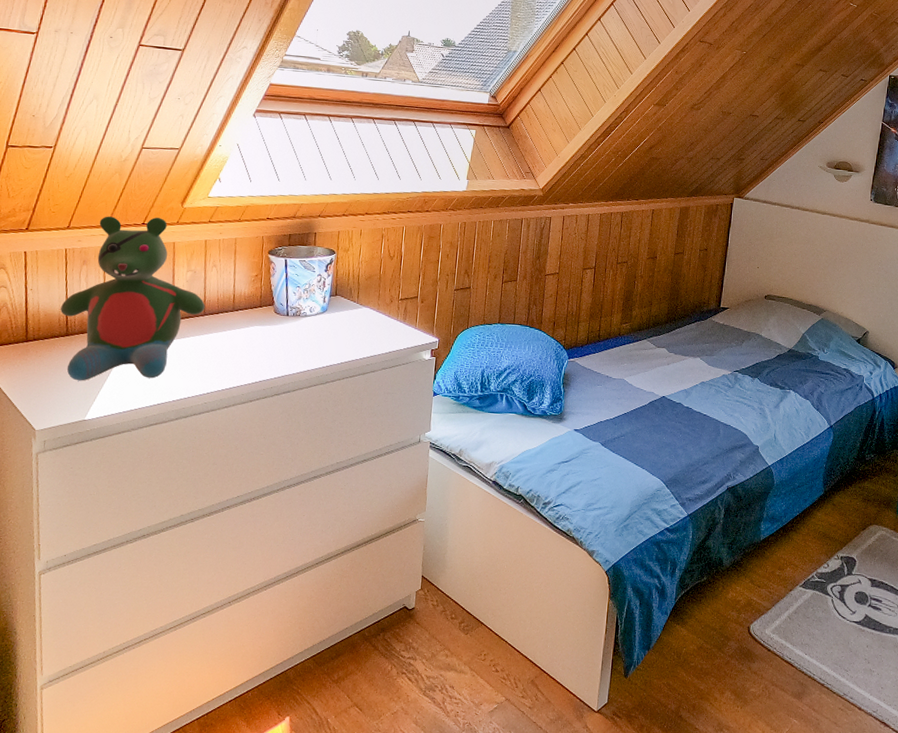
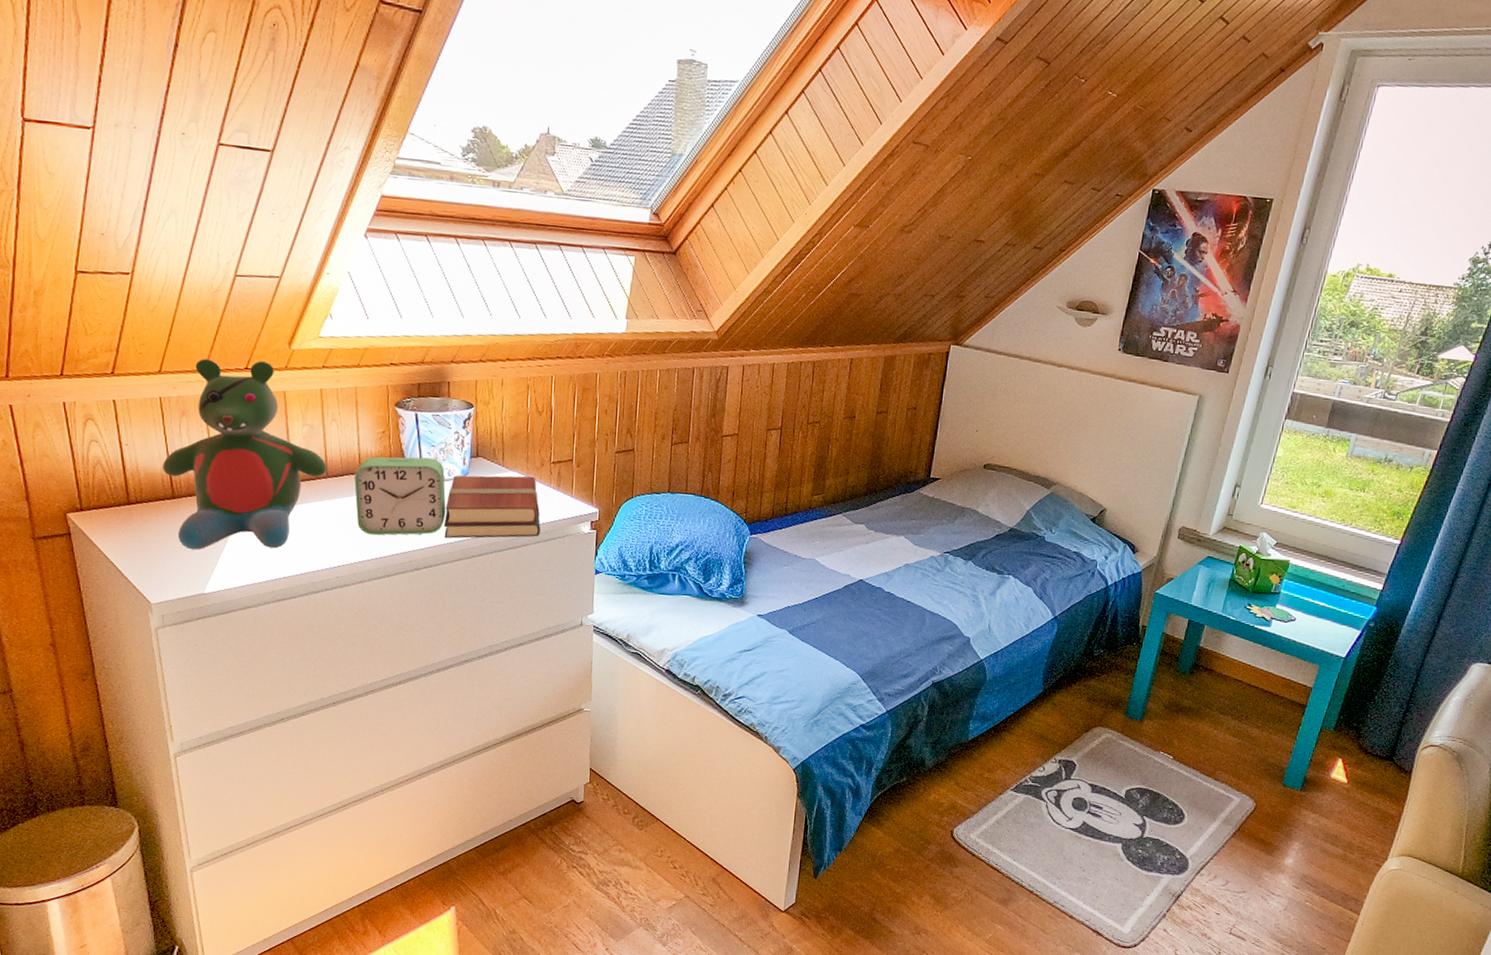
alarm clock: none [227,296,307,365] -> present [354,456,446,536]
books: none [302,311,388,367] -> present [443,475,541,539]

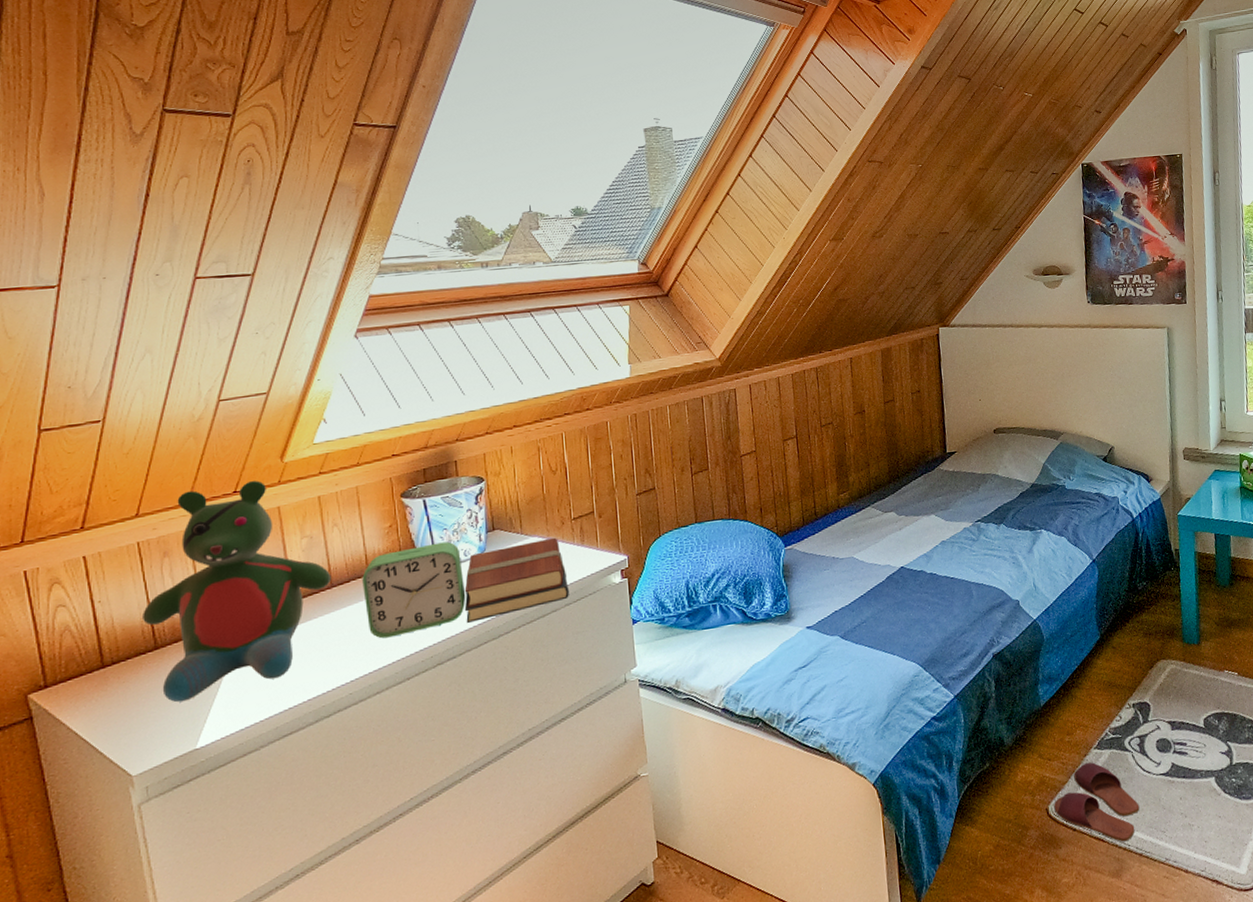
slippers: none [959,800,1042,878] -> present [1054,762,1140,842]

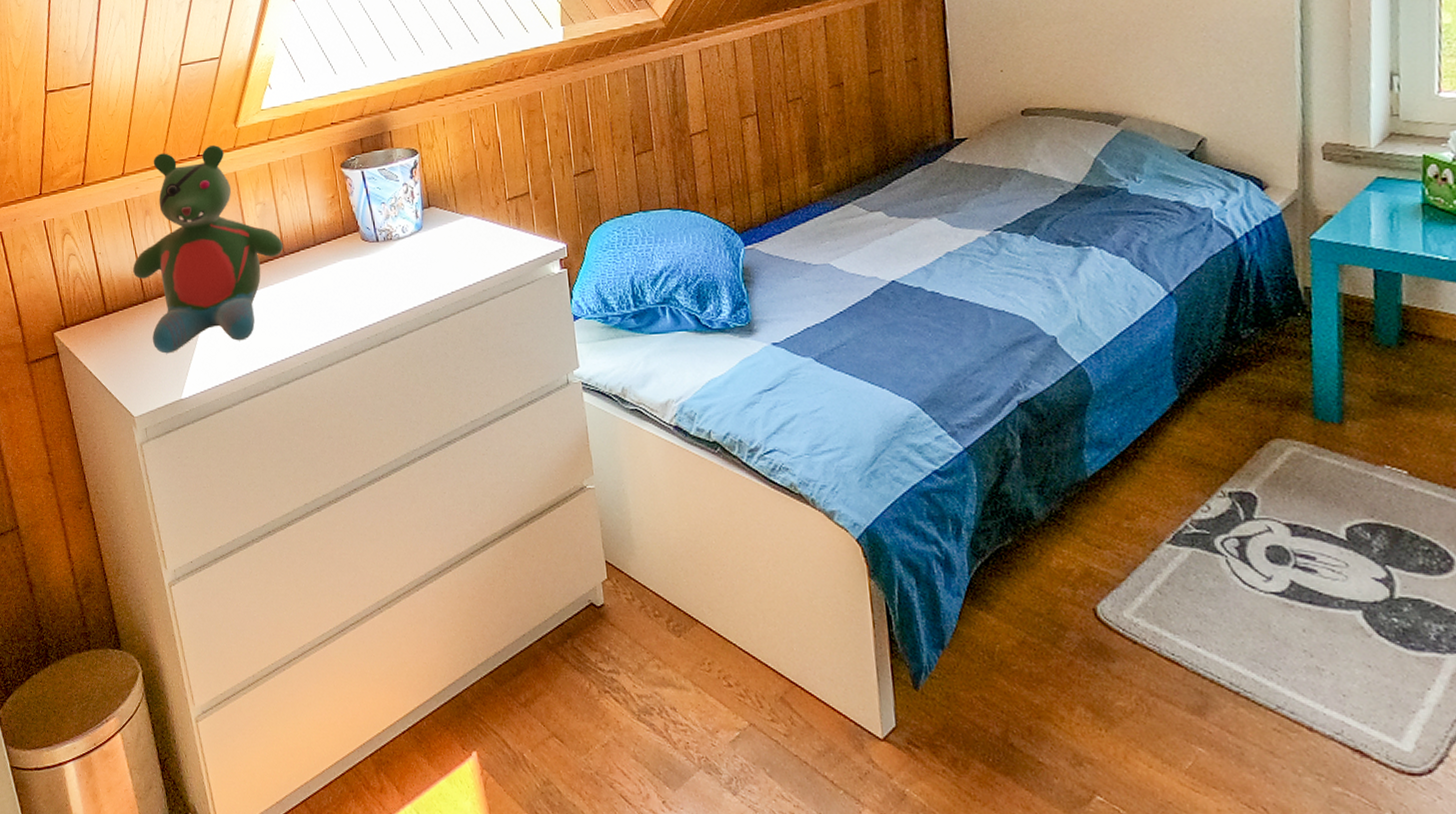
alarm clock: present [362,541,466,639] -> none [310,216,406,311]
books: present [464,537,569,624] -> none [404,218,507,304]
slippers: present [1054,762,1140,842] -> none [1105,559,1237,672]

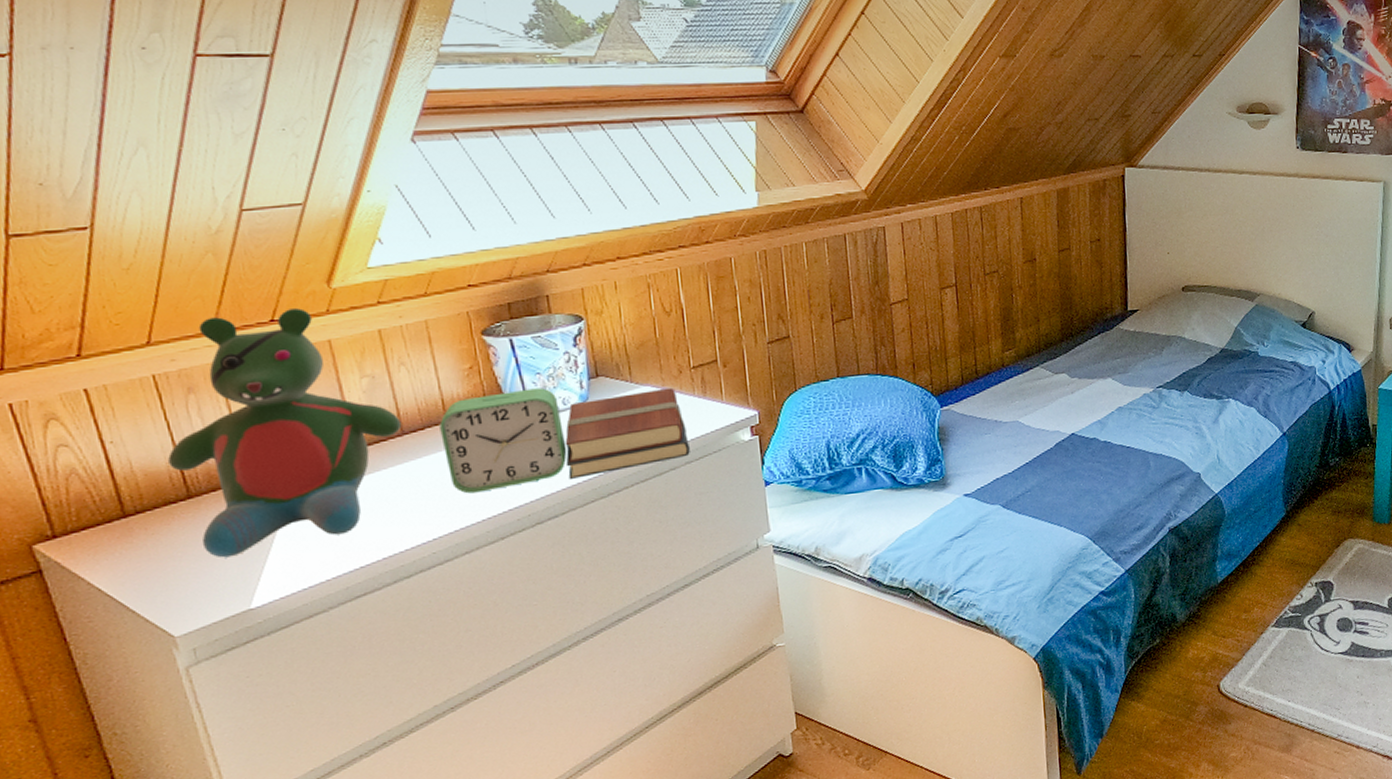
alarm clock: none [310,216,406,311] -> present [439,388,567,494]
books: none [404,218,507,304] -> present [565,387,690,480]

